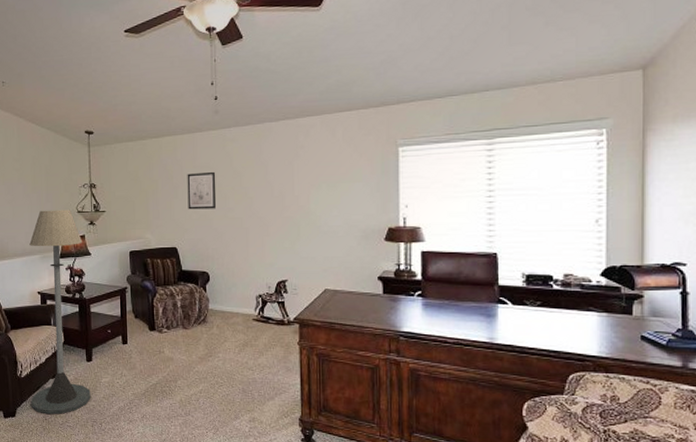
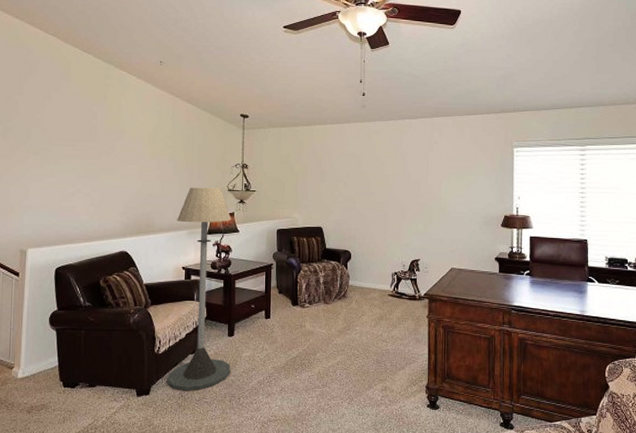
wall art: present [187,171,217,210] -> none [334,159,361,193]

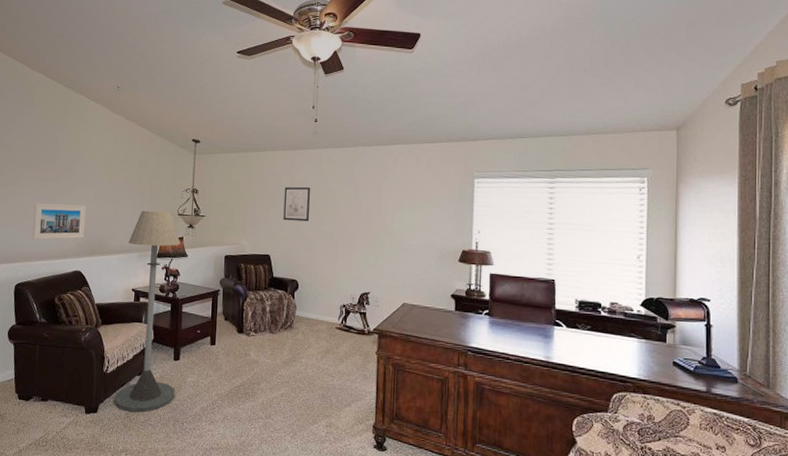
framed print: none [73,183,131,221] -> present [32,203,86,240]
wall art: none [334,159,361,193] -> present [283,186,311,222]

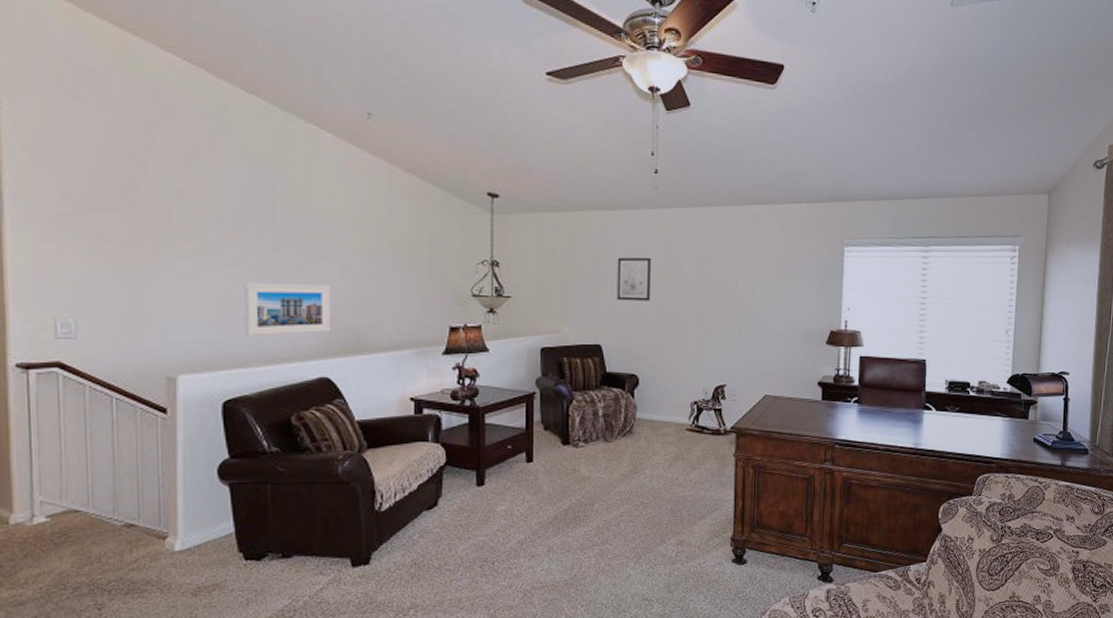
floor lamp: present [115,210,181,412] -> none [395,291,481,558]

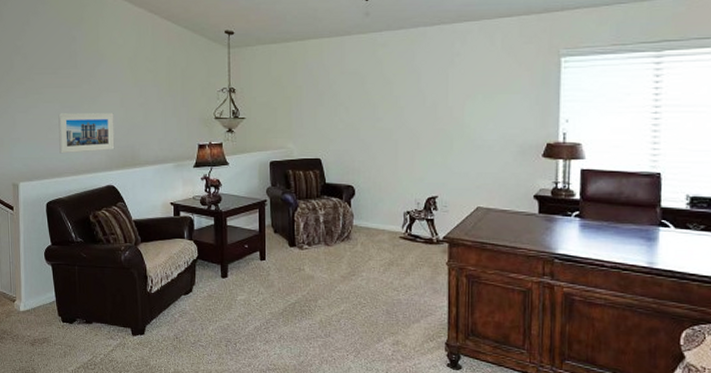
wall art: present [617,257,652,301] -> none [334,78,365,119]

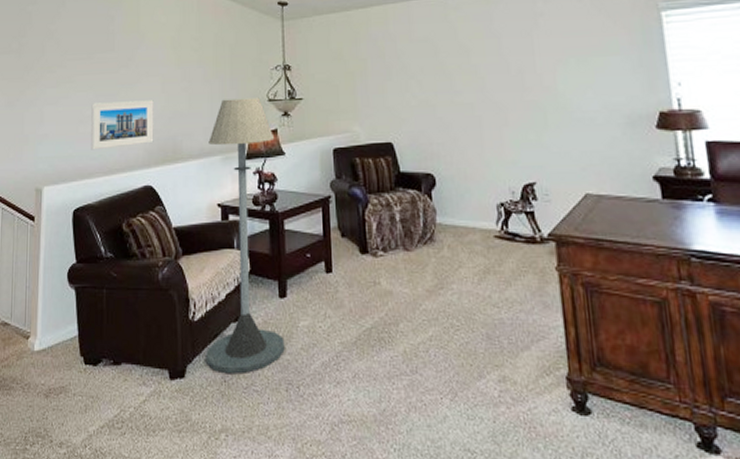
floor lamp: none [162,115,225,333] -> present [206,97,285,374]

